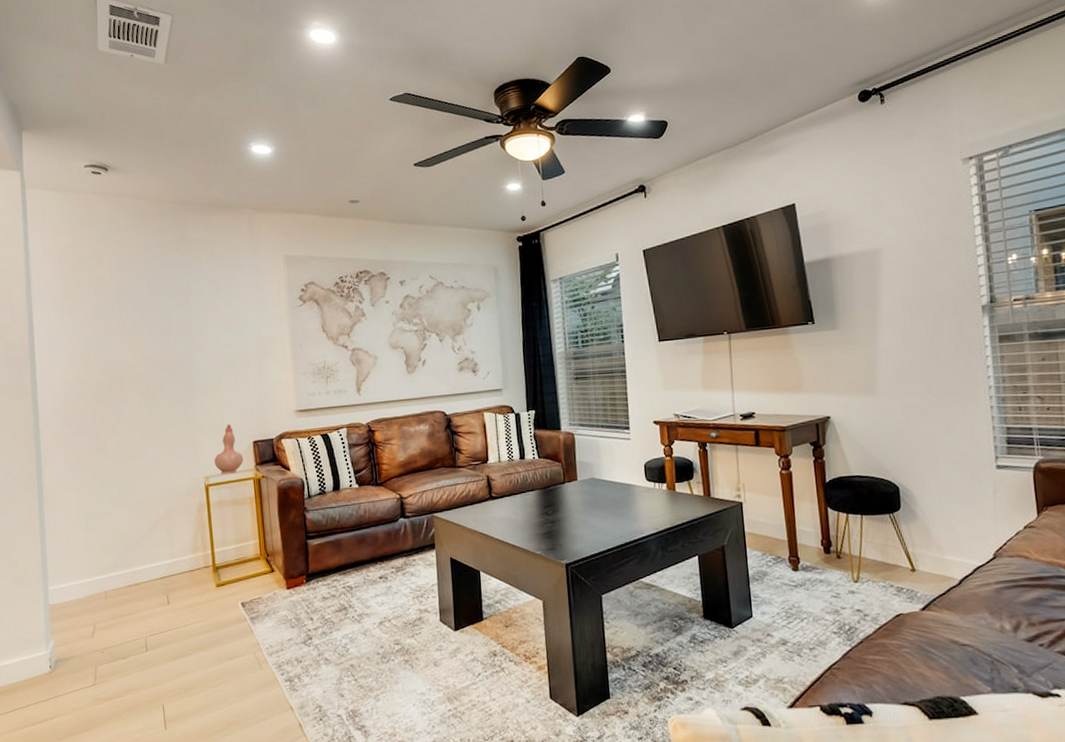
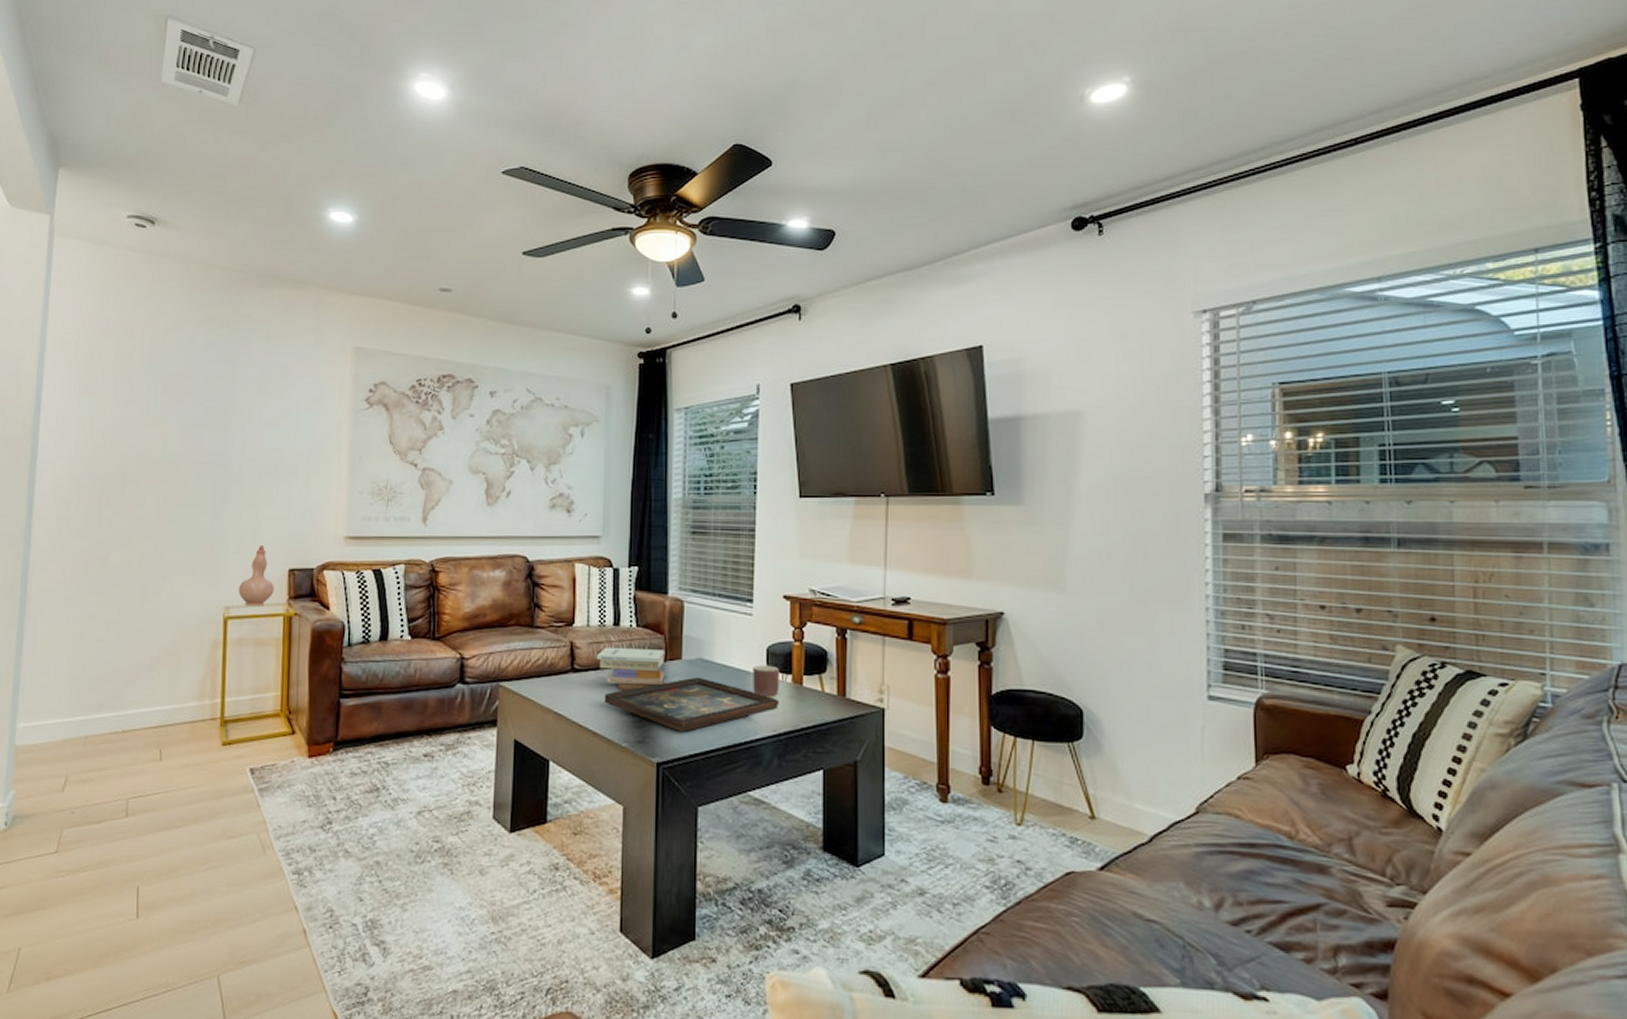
books: none [508,474,565,511] -> present [596,647,666,691]
decorative tray: none [518,493,658,538] -> present [604,677,779,733]
mug: none [635,477,657,504] -> present [753,665,779,699]

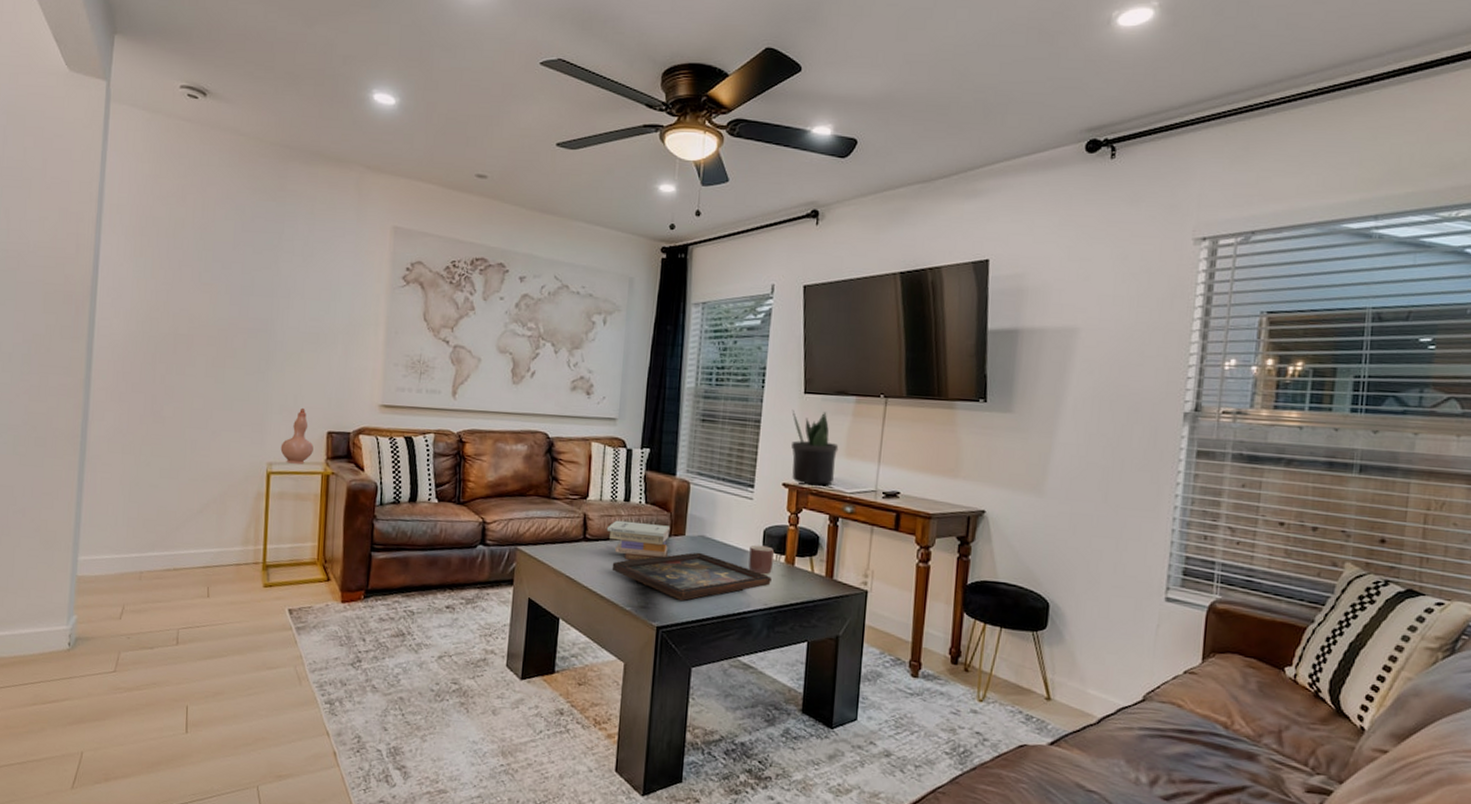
planter: none [787,515,841,596] -> present [791,409,839,486]

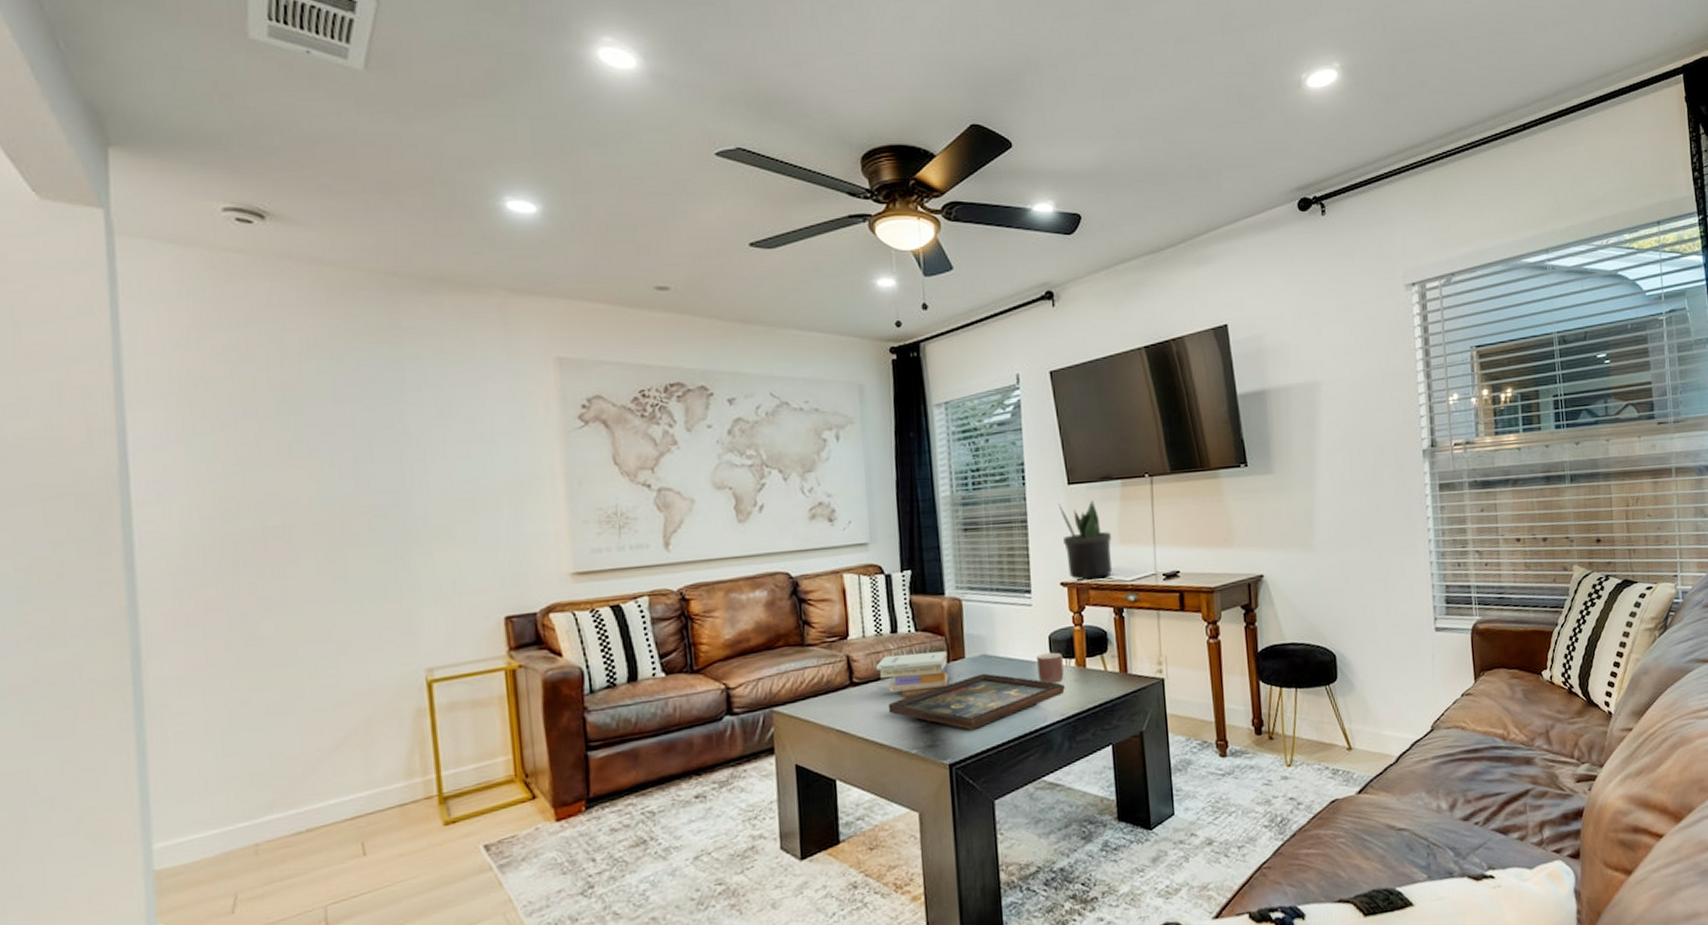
vase: present [280,407,314,465] -> none [441,592,489,665]

